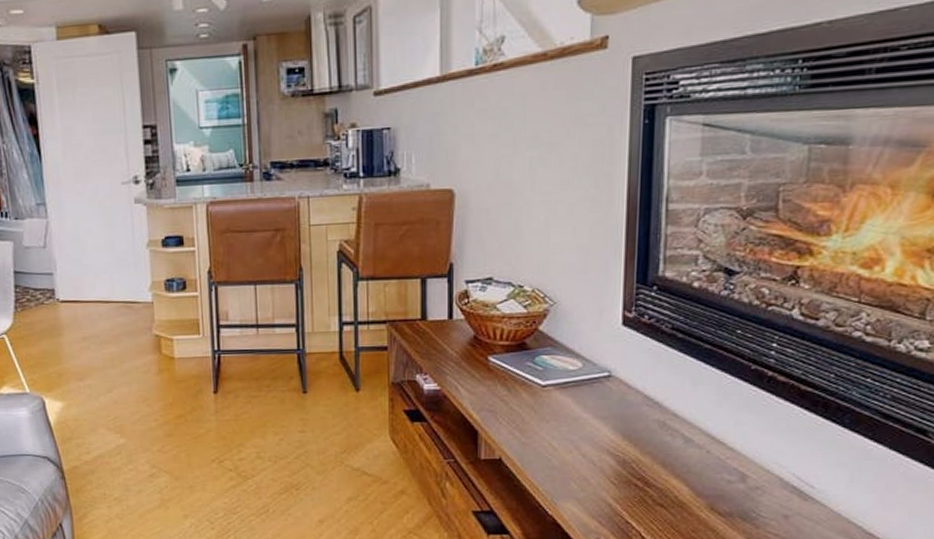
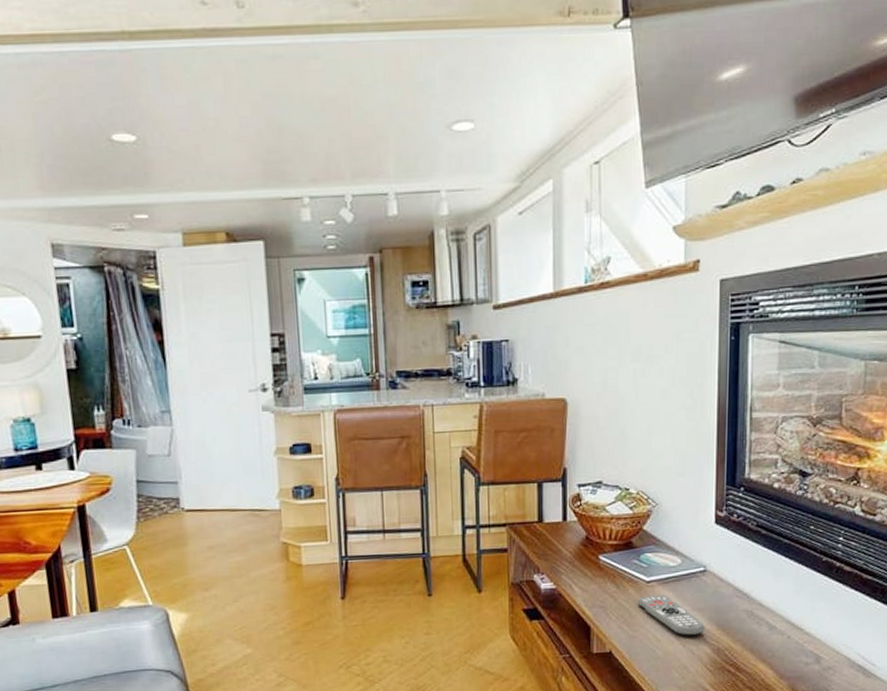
remote control: none [531,400,609,446] -> present [637,595,705,636]

